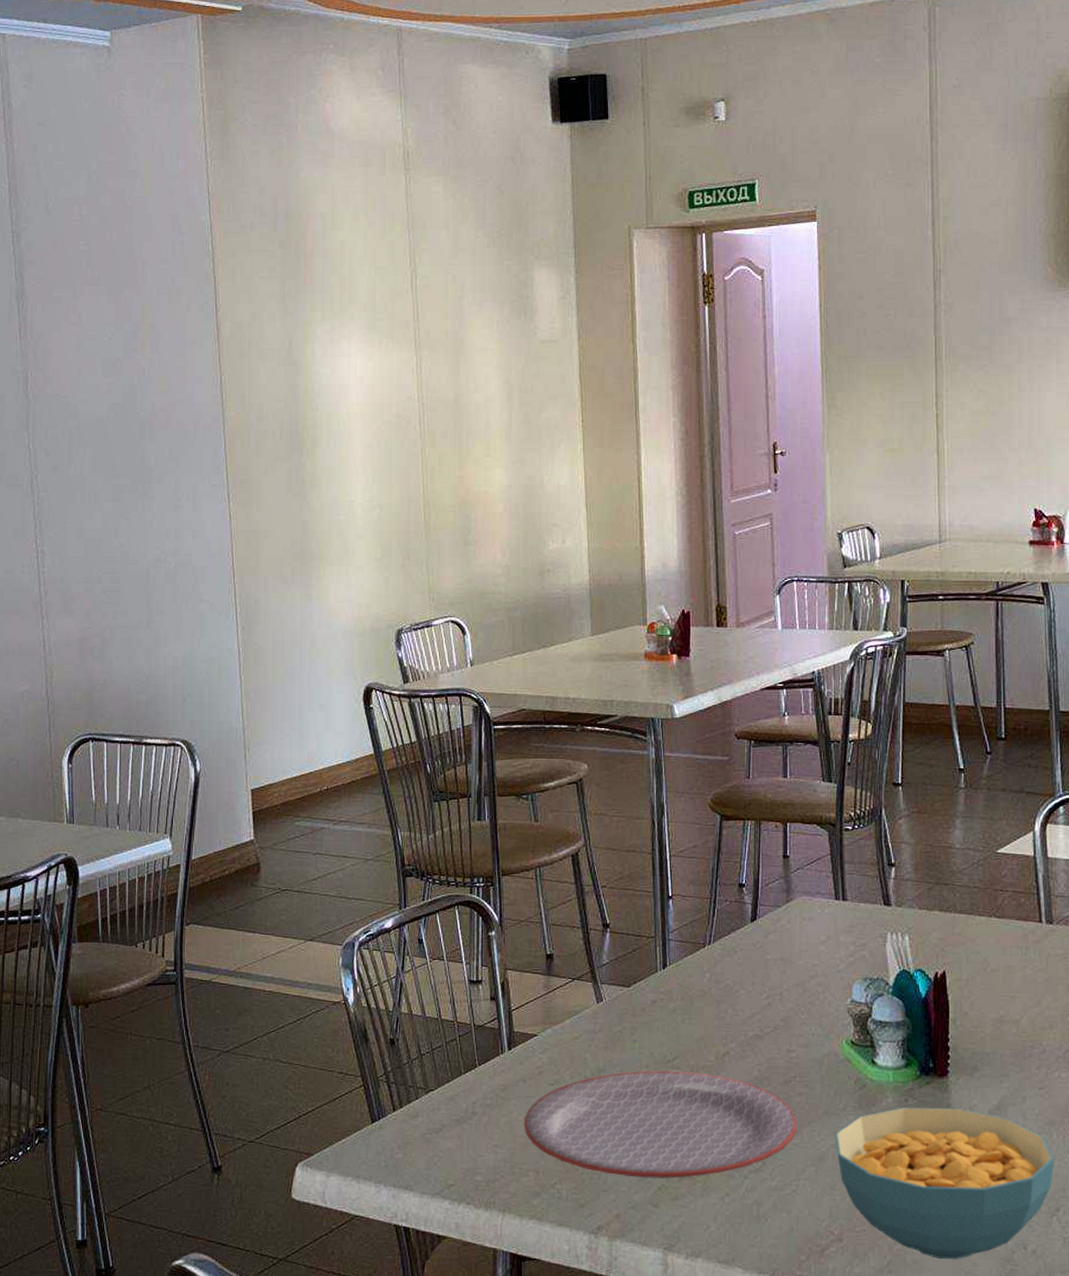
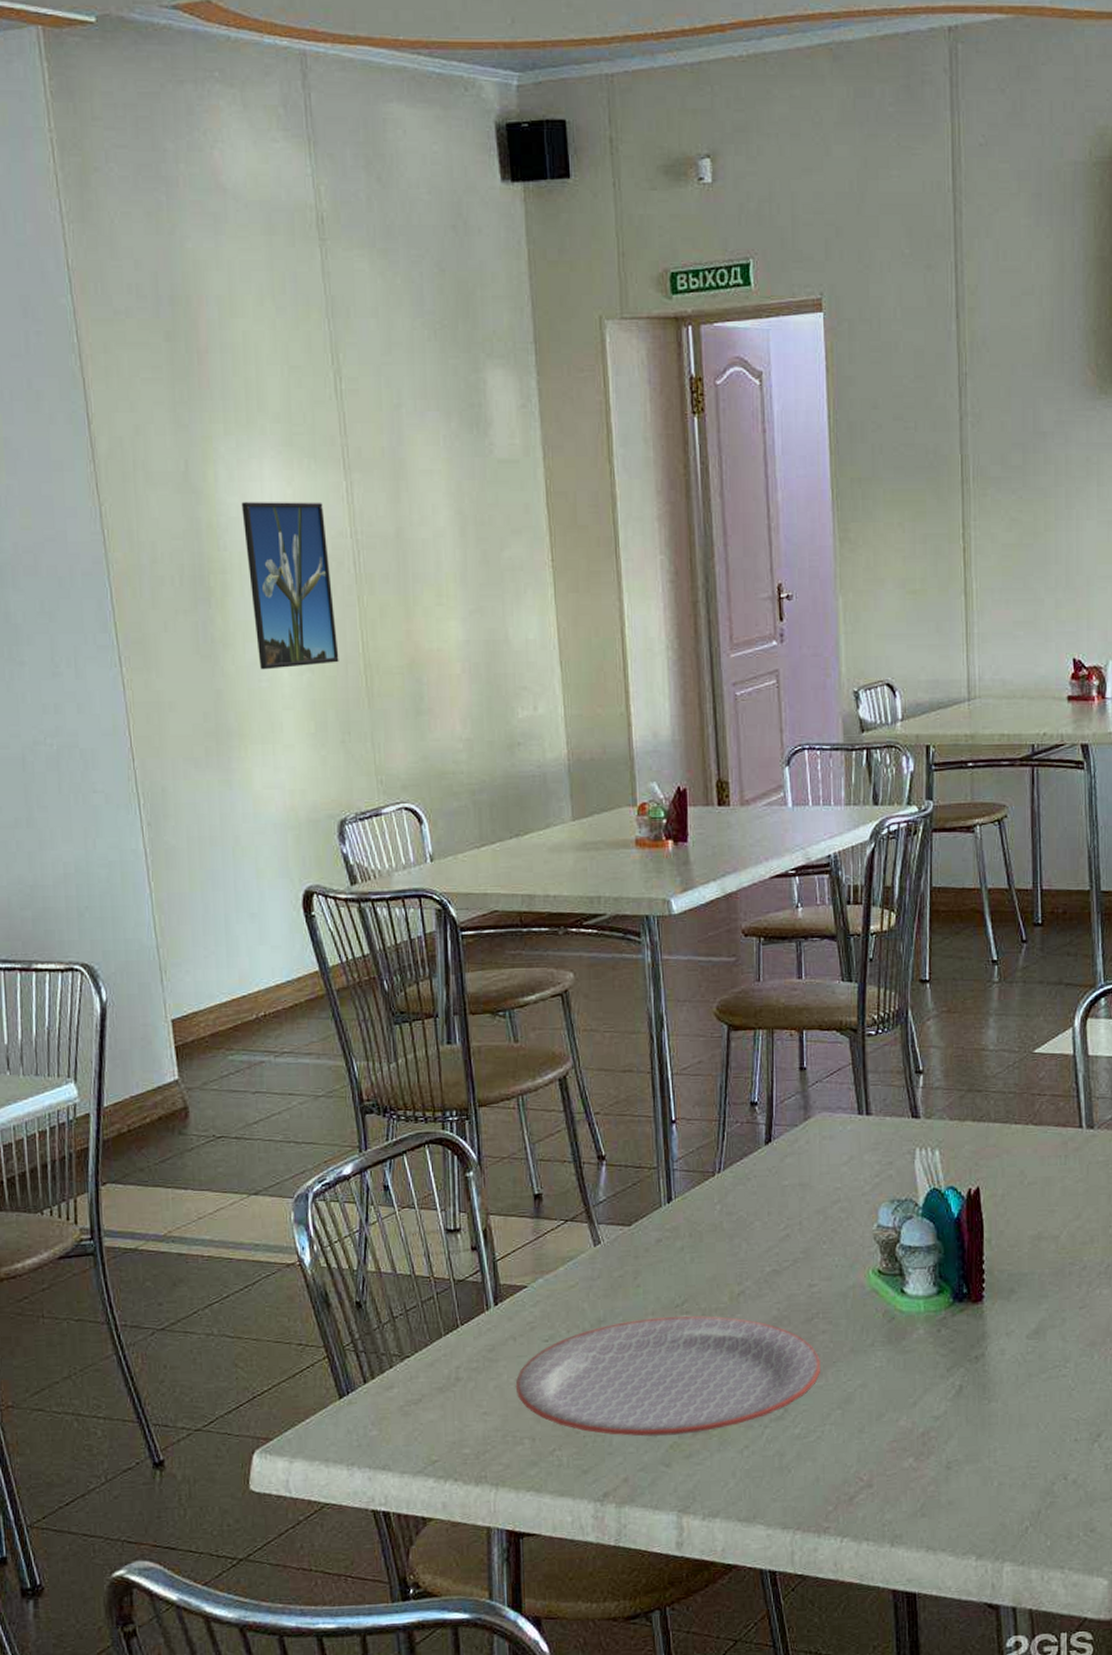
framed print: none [332,373,404,506] -> present [241,502,339,670]
cereal bowl: present [834,1106,1054,1259] -> none [862,1335,1096,1497]

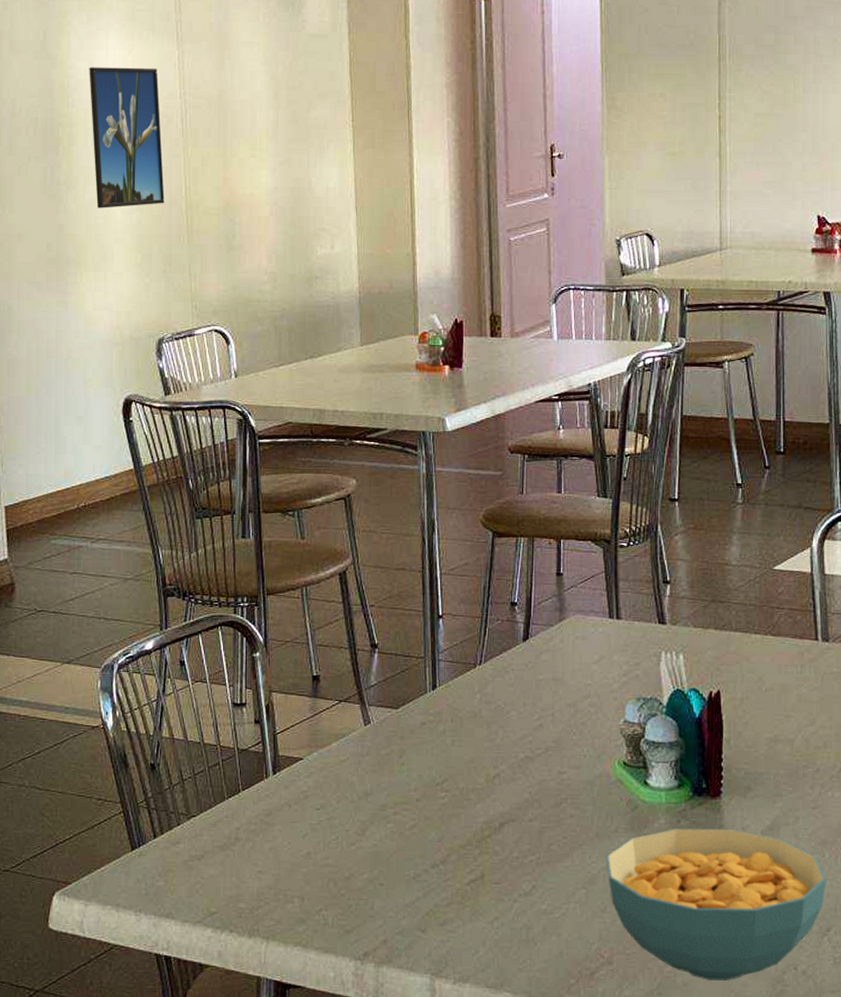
plate: present [515,1315,820,1437] -> none [288,793,567,903]
cereal bowl: none [862,1335,1096,1497] -> present [605,828,826,980]

